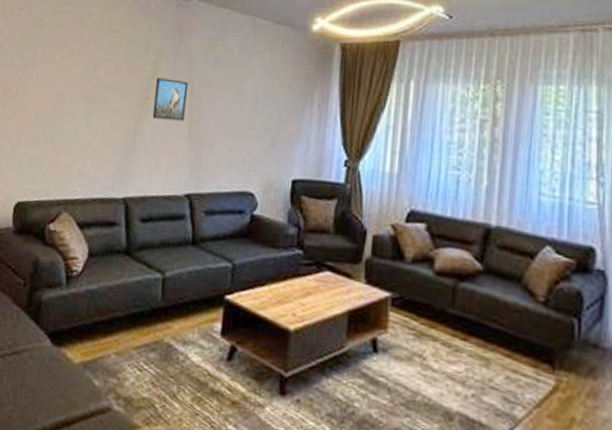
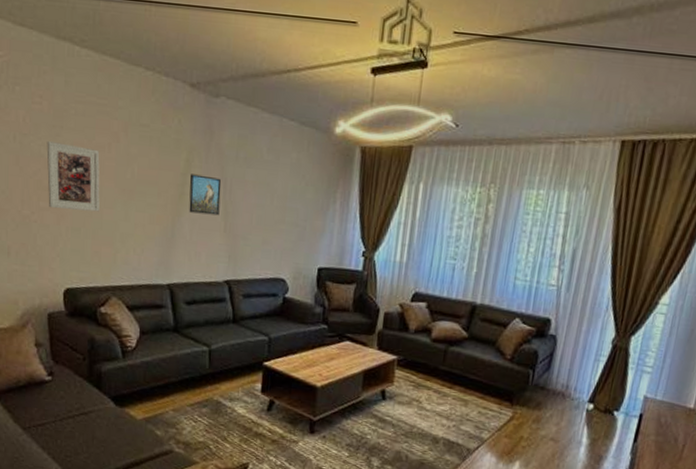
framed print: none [12,50,69,120] -> present [46,141,100,212]

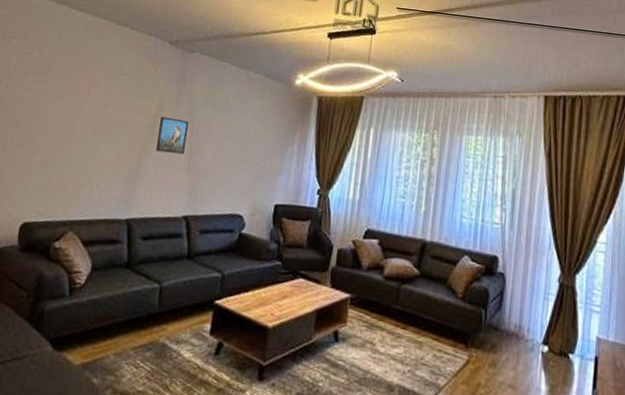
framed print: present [46,141,100,212] -> none [21,86,79,150]

